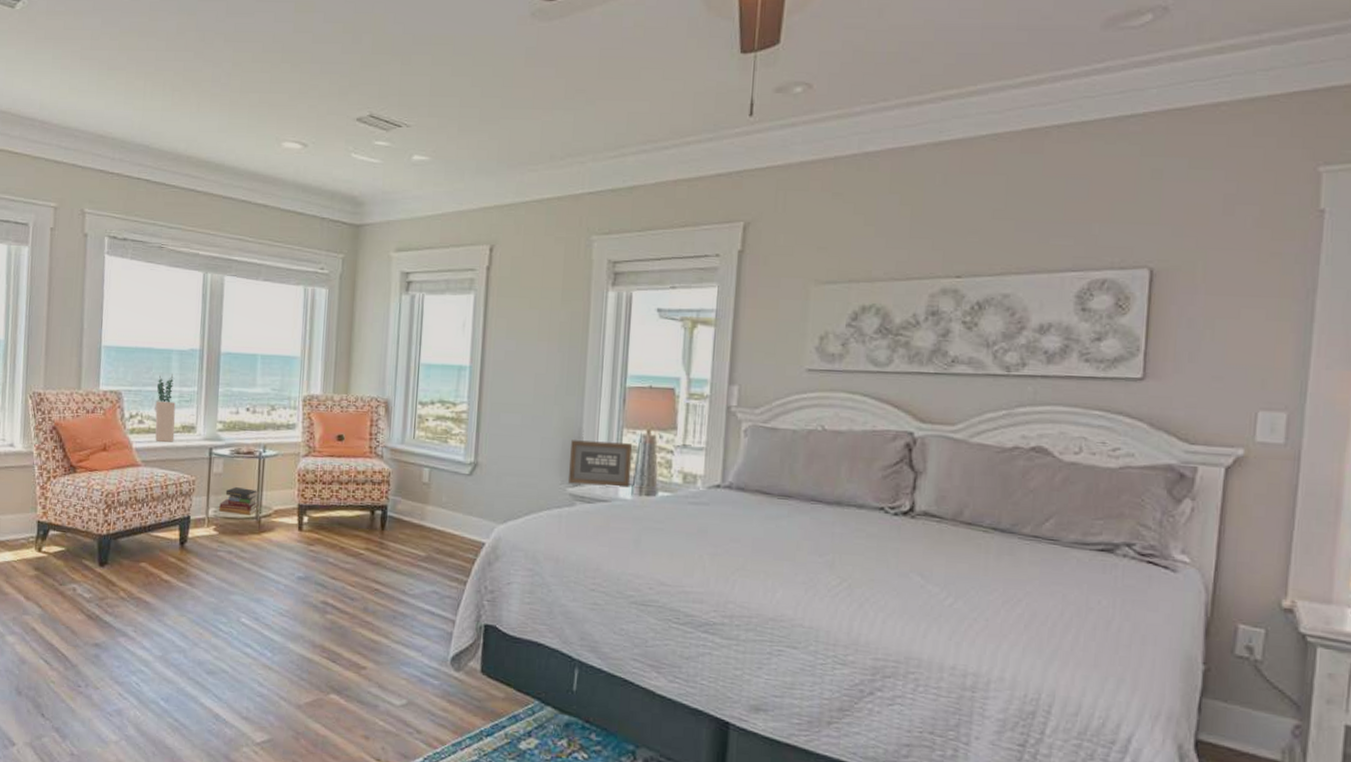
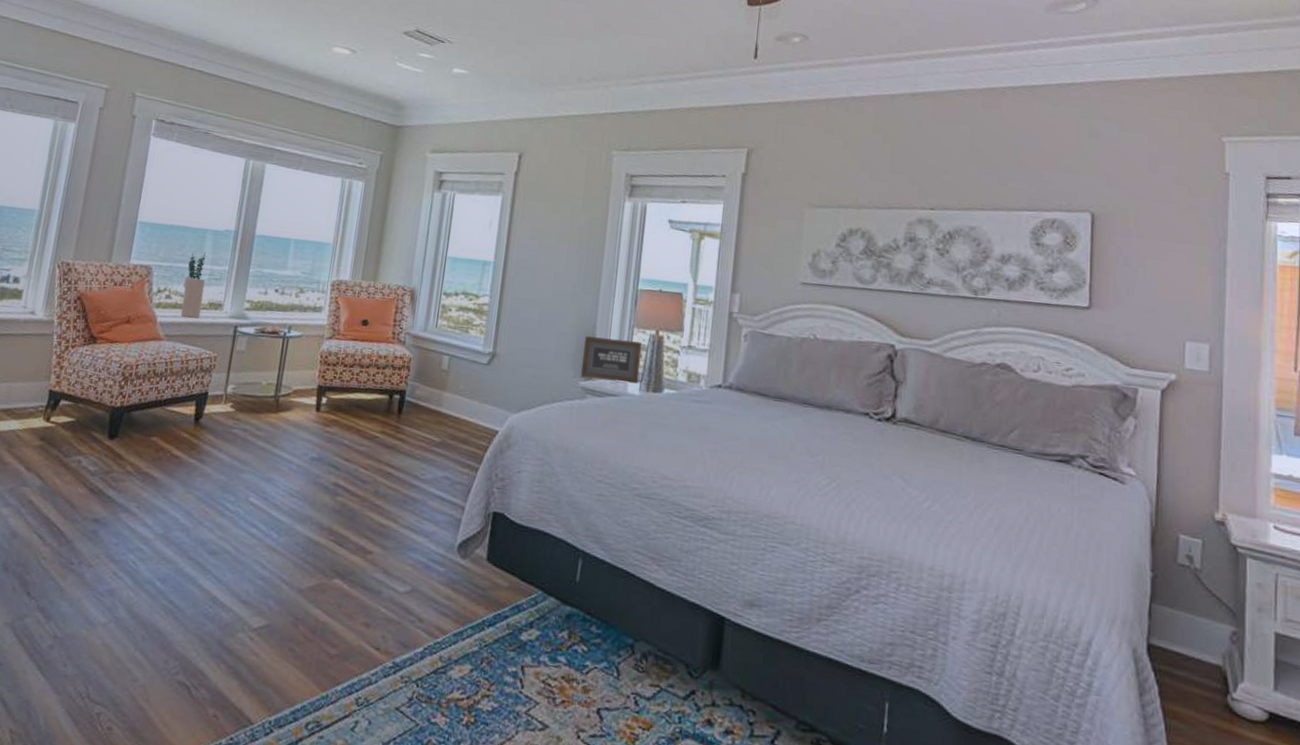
books: present [219,487,259,516] -> none [238,365,280,395]

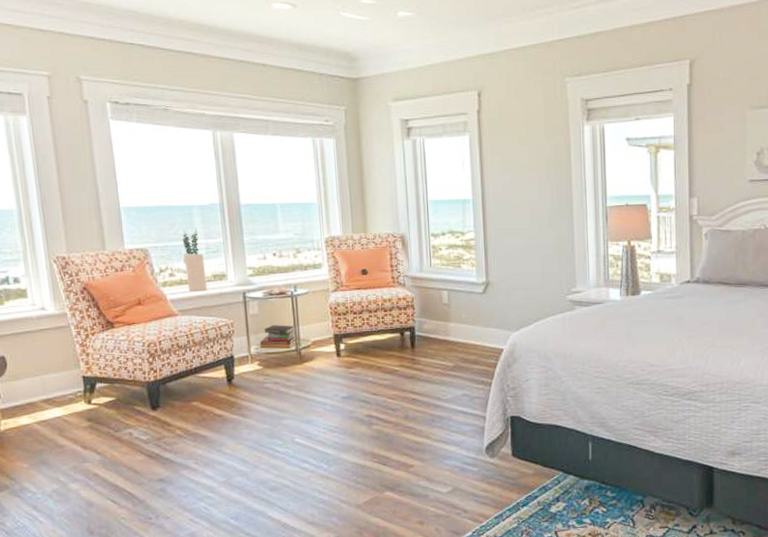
books: none [238,365,280,395] -> present [260,325,298,350]
picture frame: present [581,336,642,384] -> none [566,254,619,292]

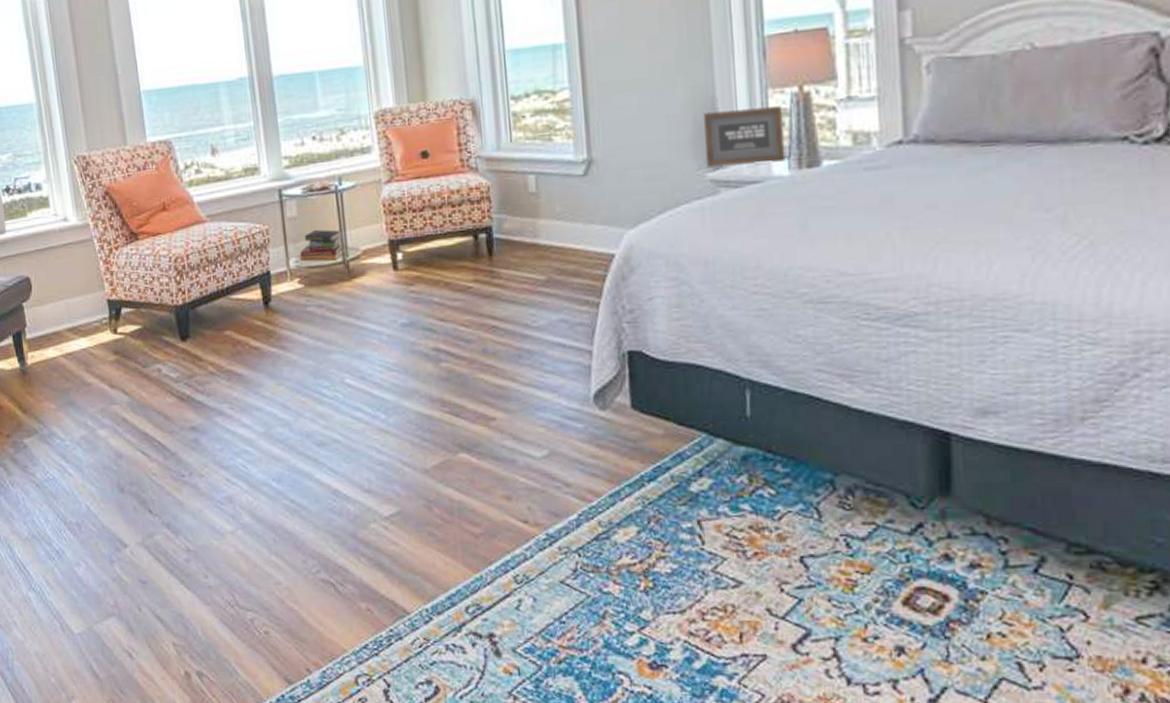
vase: present [183,228,207,292] -> none [209,111,238,192]
picture frame: none [566,254,619,292] -> present [704,106,786,167]

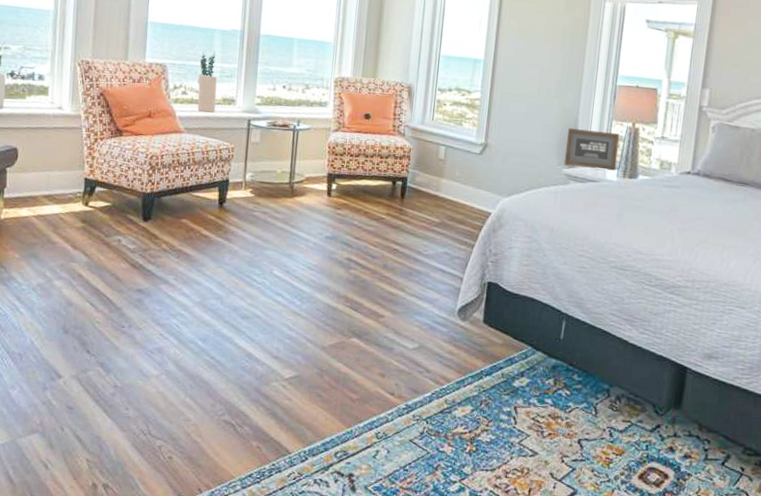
vase: none [209,111,238,192] -> present [197,51,217,113]
books: present [300,229,345,262] -> none [256,155,292,182]

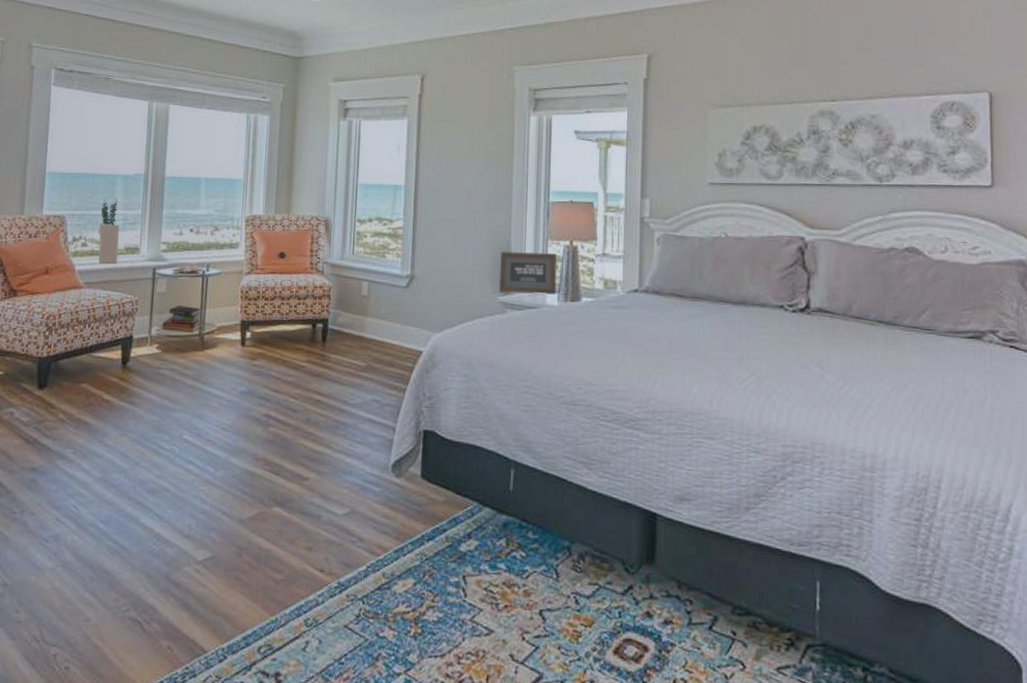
books: none [256,155,292,182] -> present [162,306,202,334]

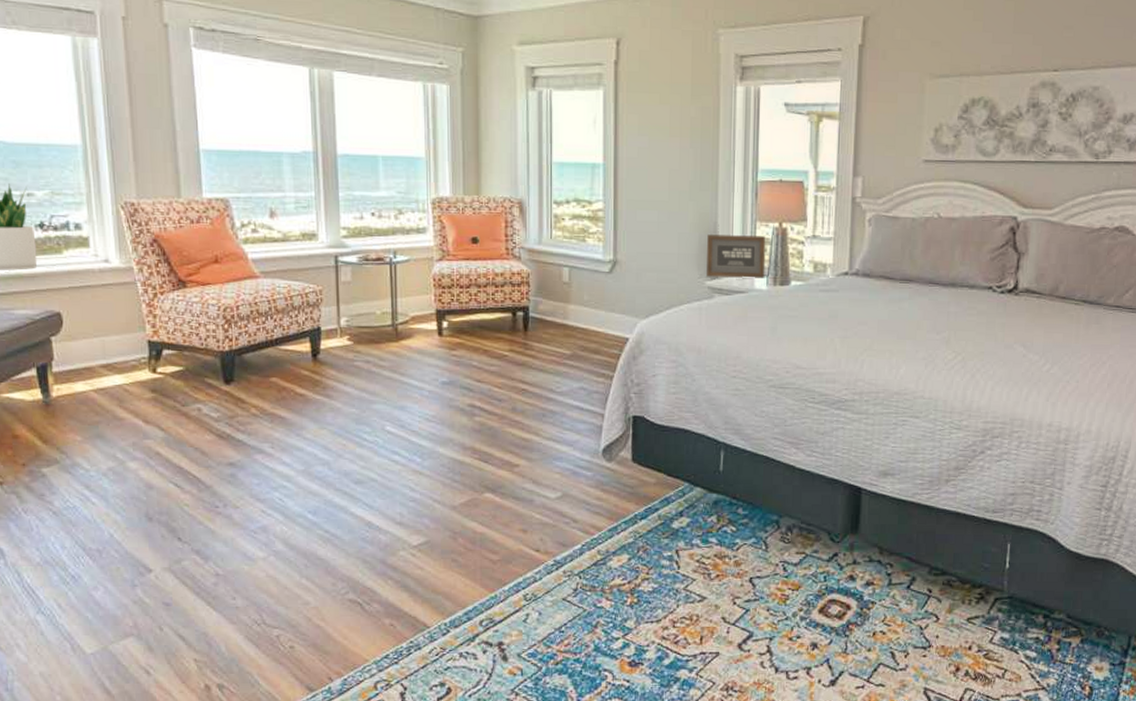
vase: present [98,198,120,265] -> none [269,179,295,252]
books: present [162,306,202,334] -> none [351,295,394,324]

